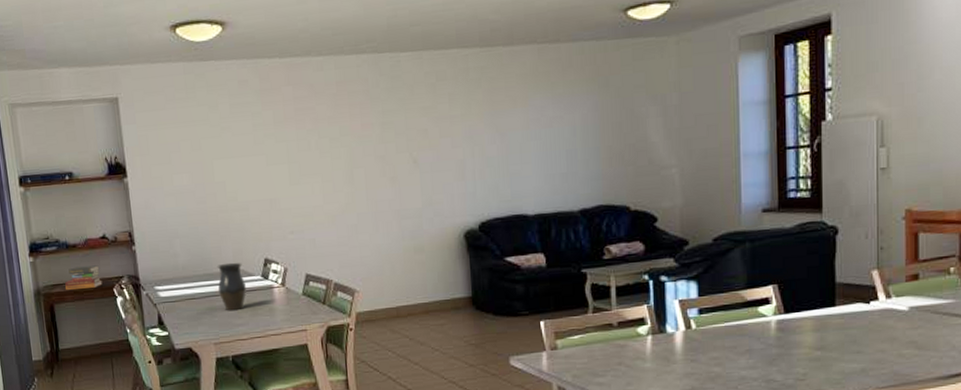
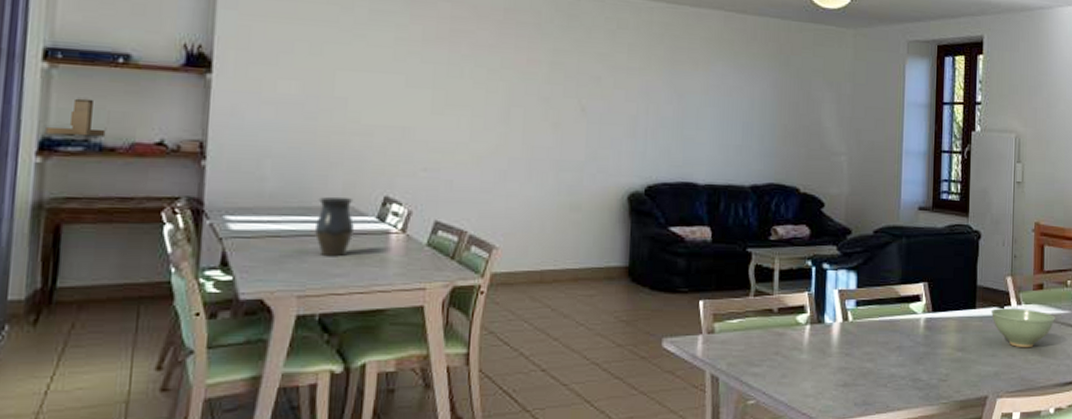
decorative box: none [30,211,68,241] -> present [44,100,107,137]
books: present [65,265,103,291] -> none [86,177,146,209]
bowl: none [855,301,935,343] -> present [991,308,1055,348]

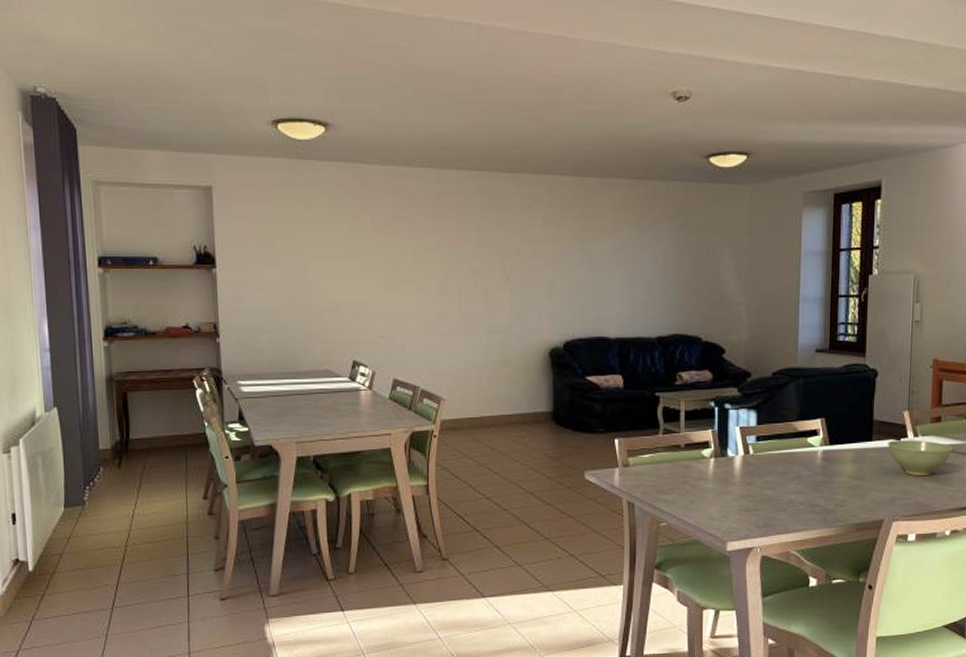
decorative box: present [44,100,107,137] -> none [106,296,148,324]
vase: present [314,196,354,257] -> none [303,362,332,411]

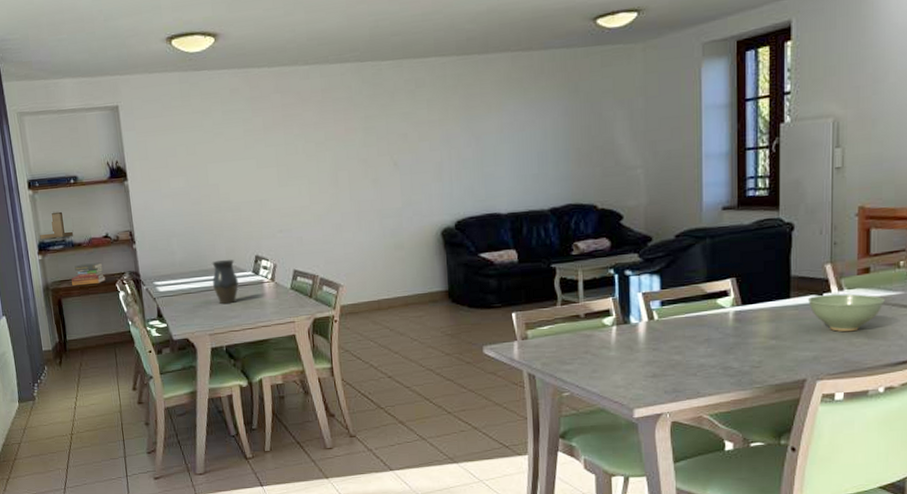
decorative box: none [106,296,148,324] -> present [38,212,74,240]
books: none [141,355,182,379] -> present [71,262,106,286]
vase: none [303,362,332,411] -> present [211,259,239,305]

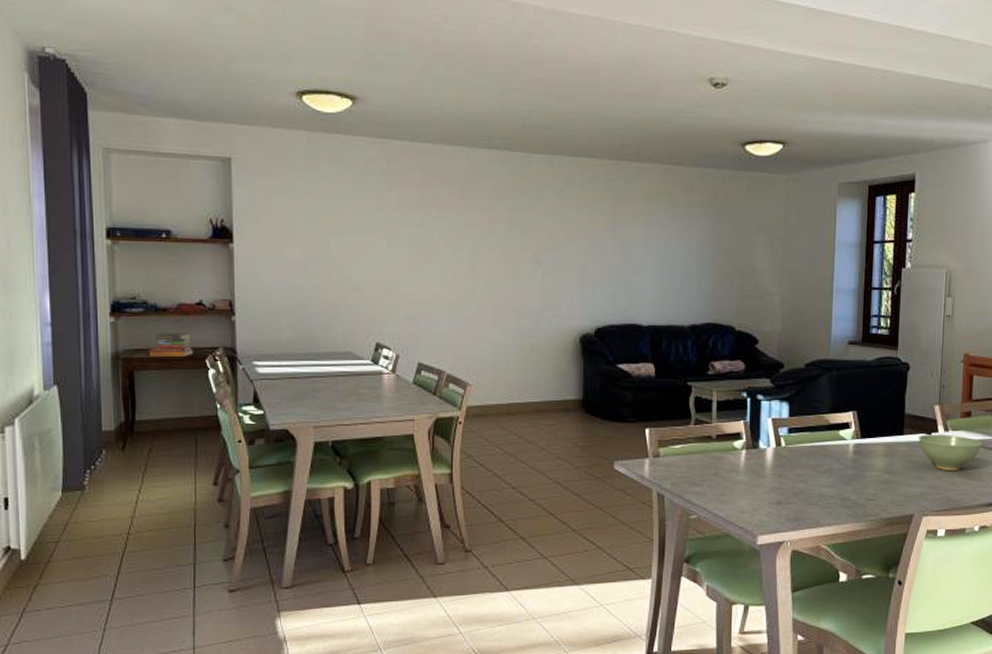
decorative box: present [38,212,74,240] -> none [113,270,159,300]
vase: present [211,259,239,305] -> none [322,343,353,394]

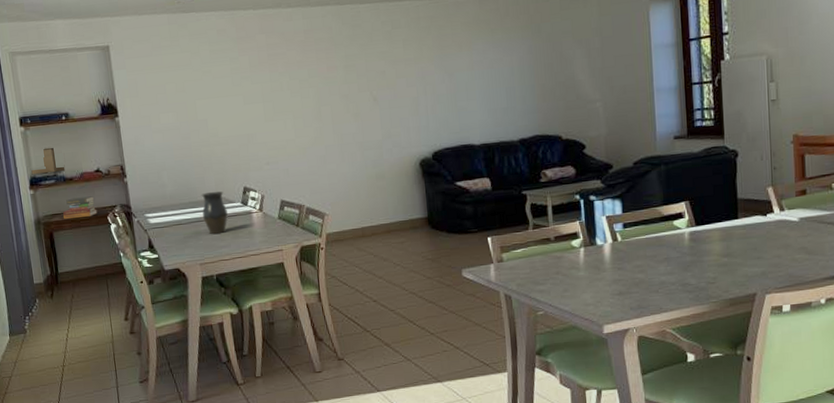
decorative box: none [113,270,159,300] -> present [30,148,66,175]
vase: none [322,343,353,394] -> present [201,191,228,235]
bowl: present [919,434,982,471] -> none [754,213,821,249]

